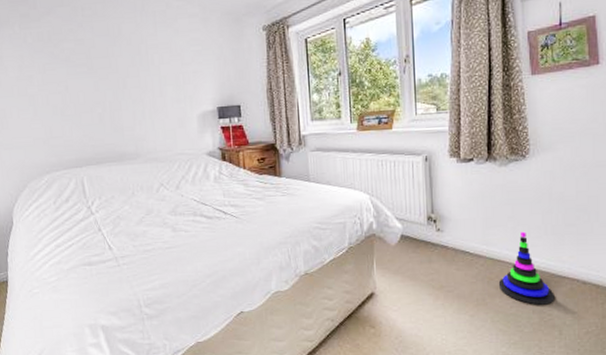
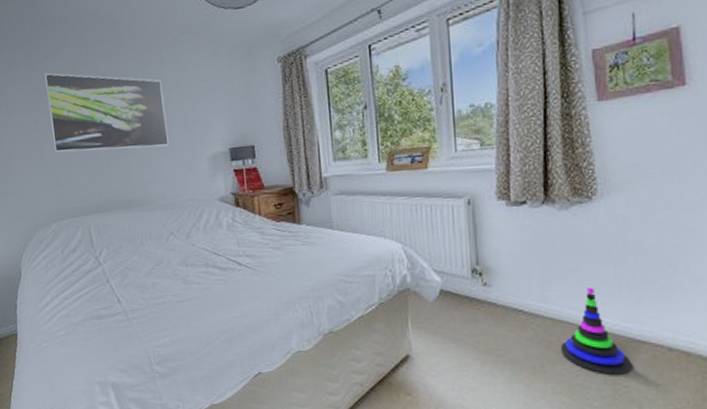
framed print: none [39,31,161,108] -> present [44,72,169,153]

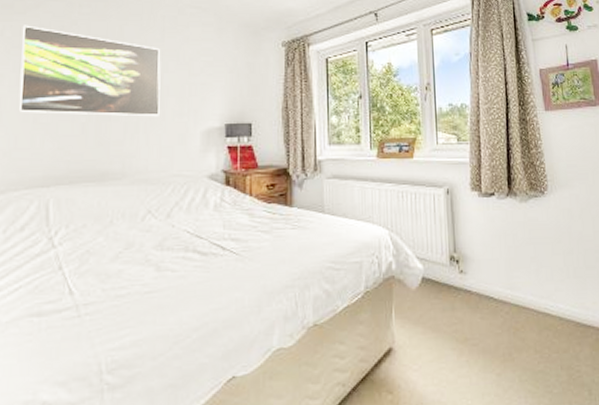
stacking toy: present [560,287,632,375] -> none [524,274,582,360]

